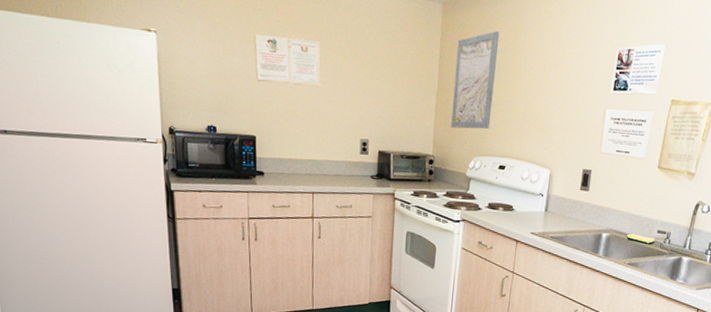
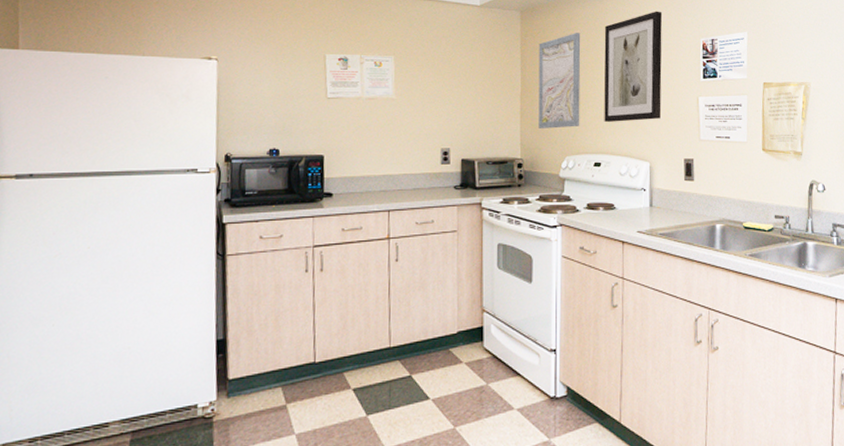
wall art: none [513,13,584,129] -> present [604,11,663,122]

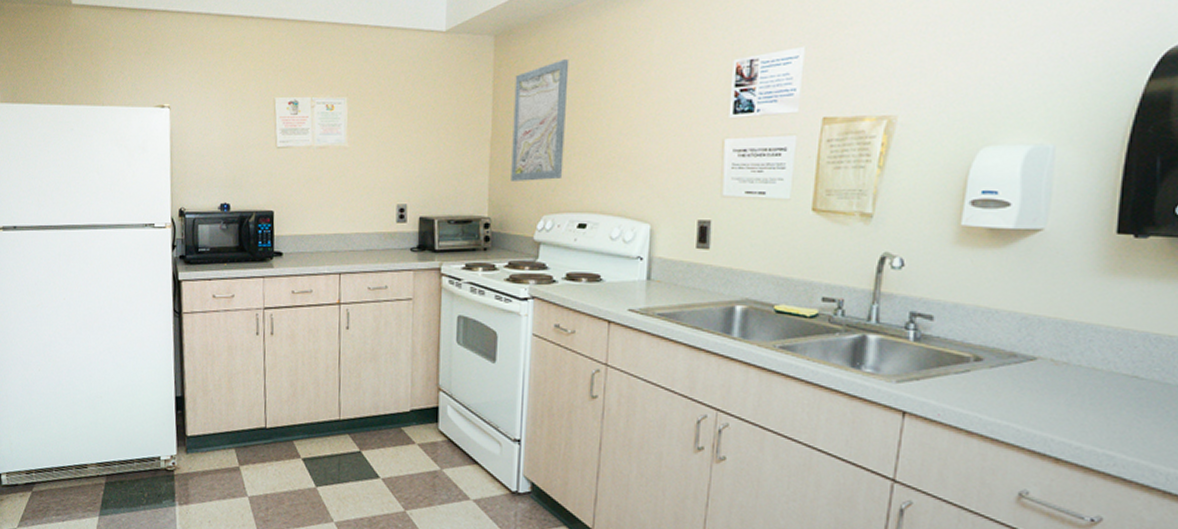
wall art: present [604,11,663,122] -> none [593,24,682,173]

